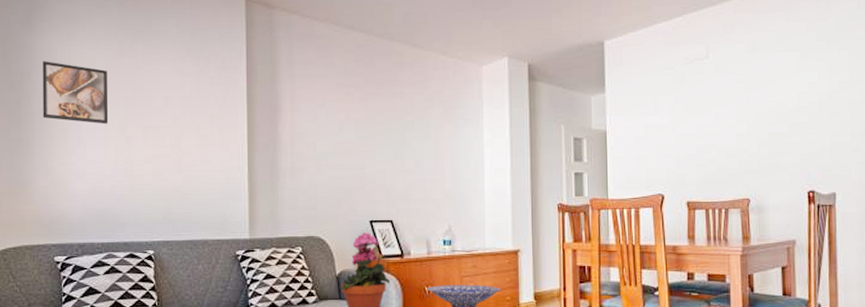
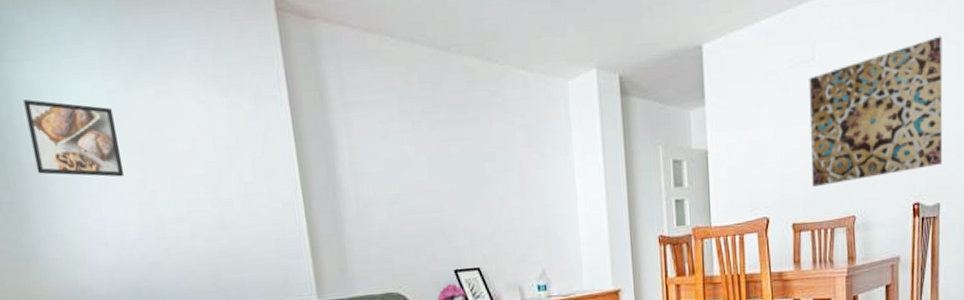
wall art: none [703,42,837,170] -> present [809,36,943,188]

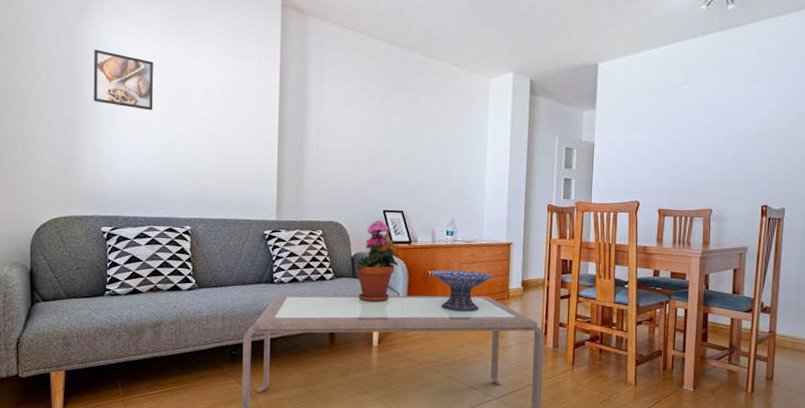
wall art: present [809,36,943,188] -> none [678,77,795,183]

